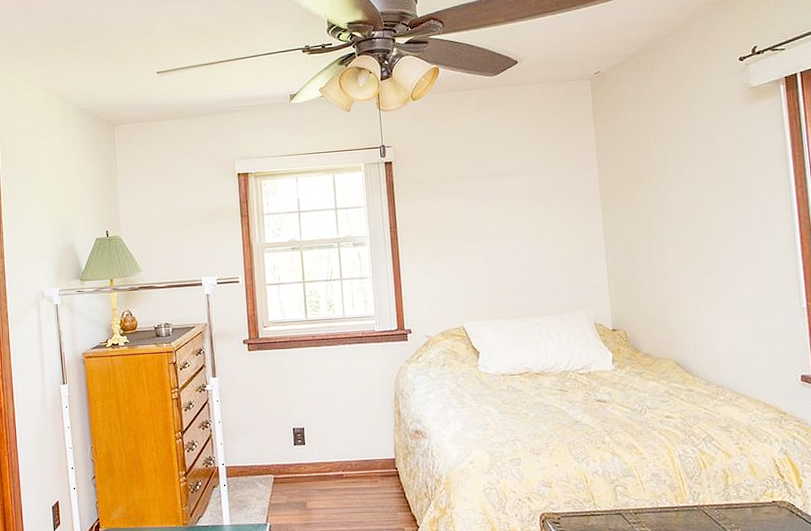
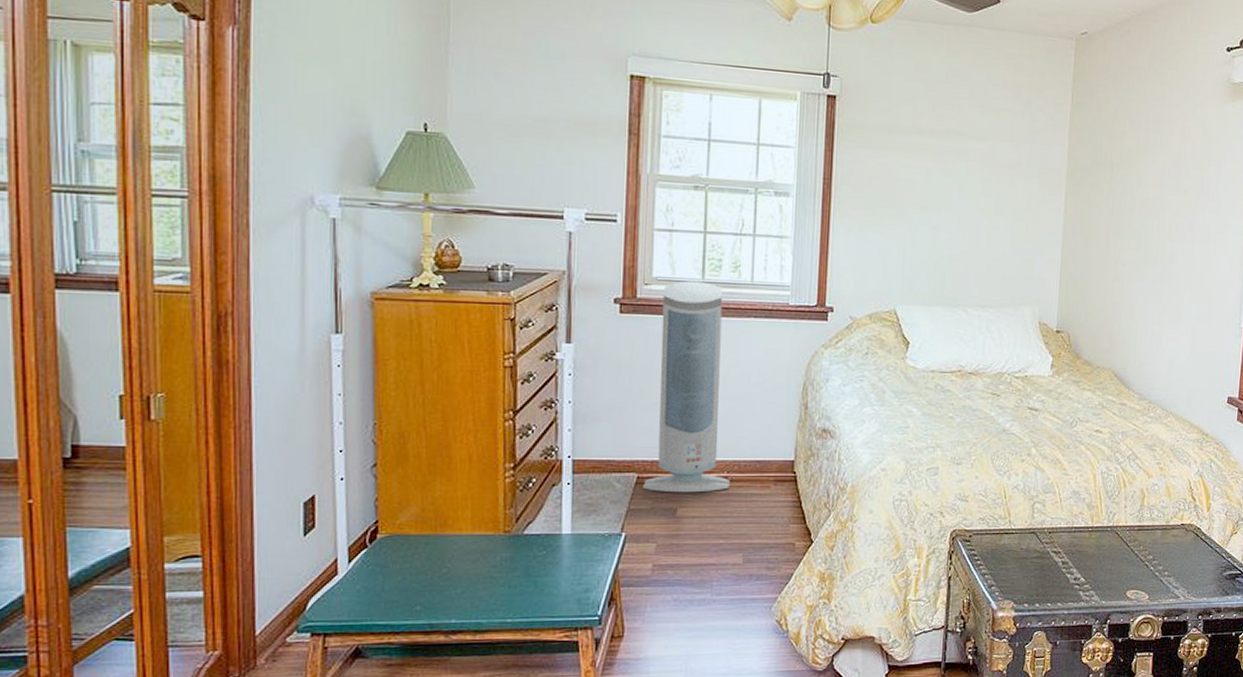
air purifier: none [278,320,345,490] -> present [643,281,730,493]

